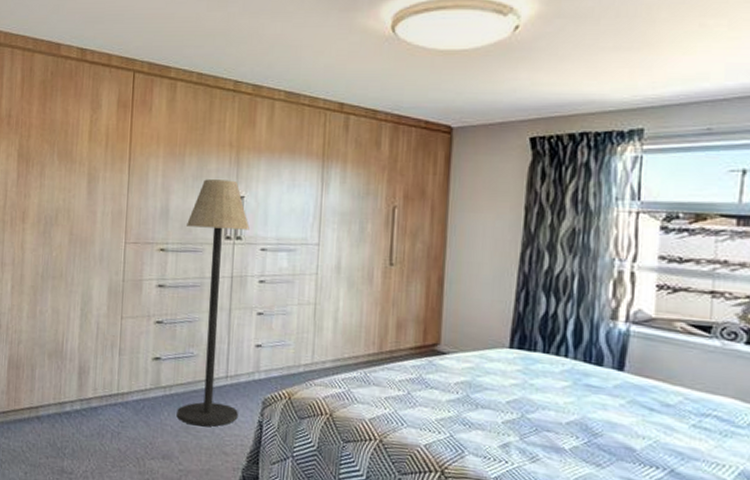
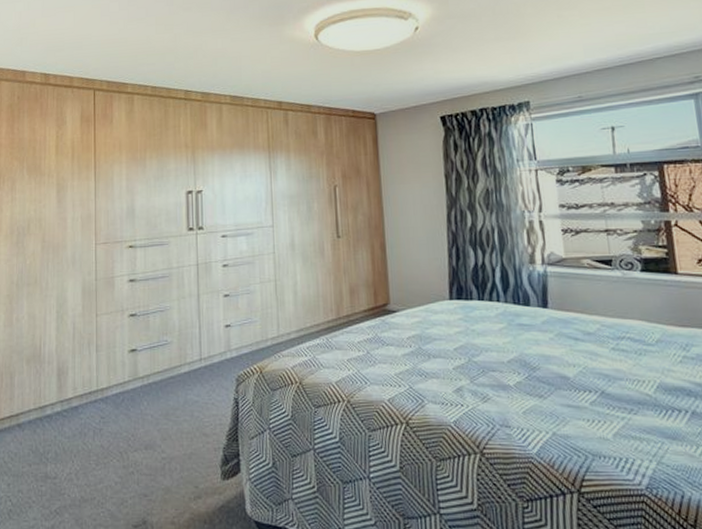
floor lamp: present [176,179,250,427] -> none [152,177,214,411]

